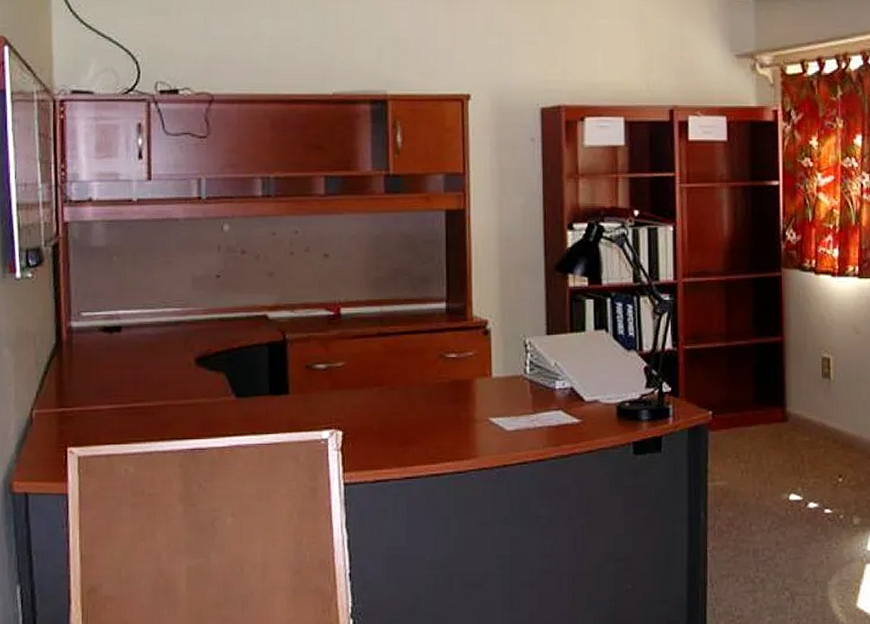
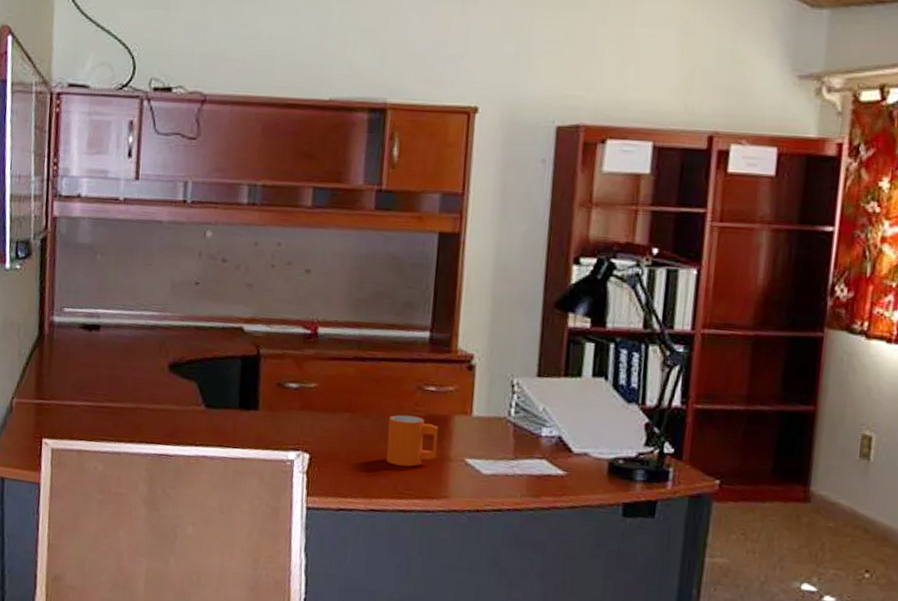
mug: none [416,383,463,432] -> present [386,414,438,467]

